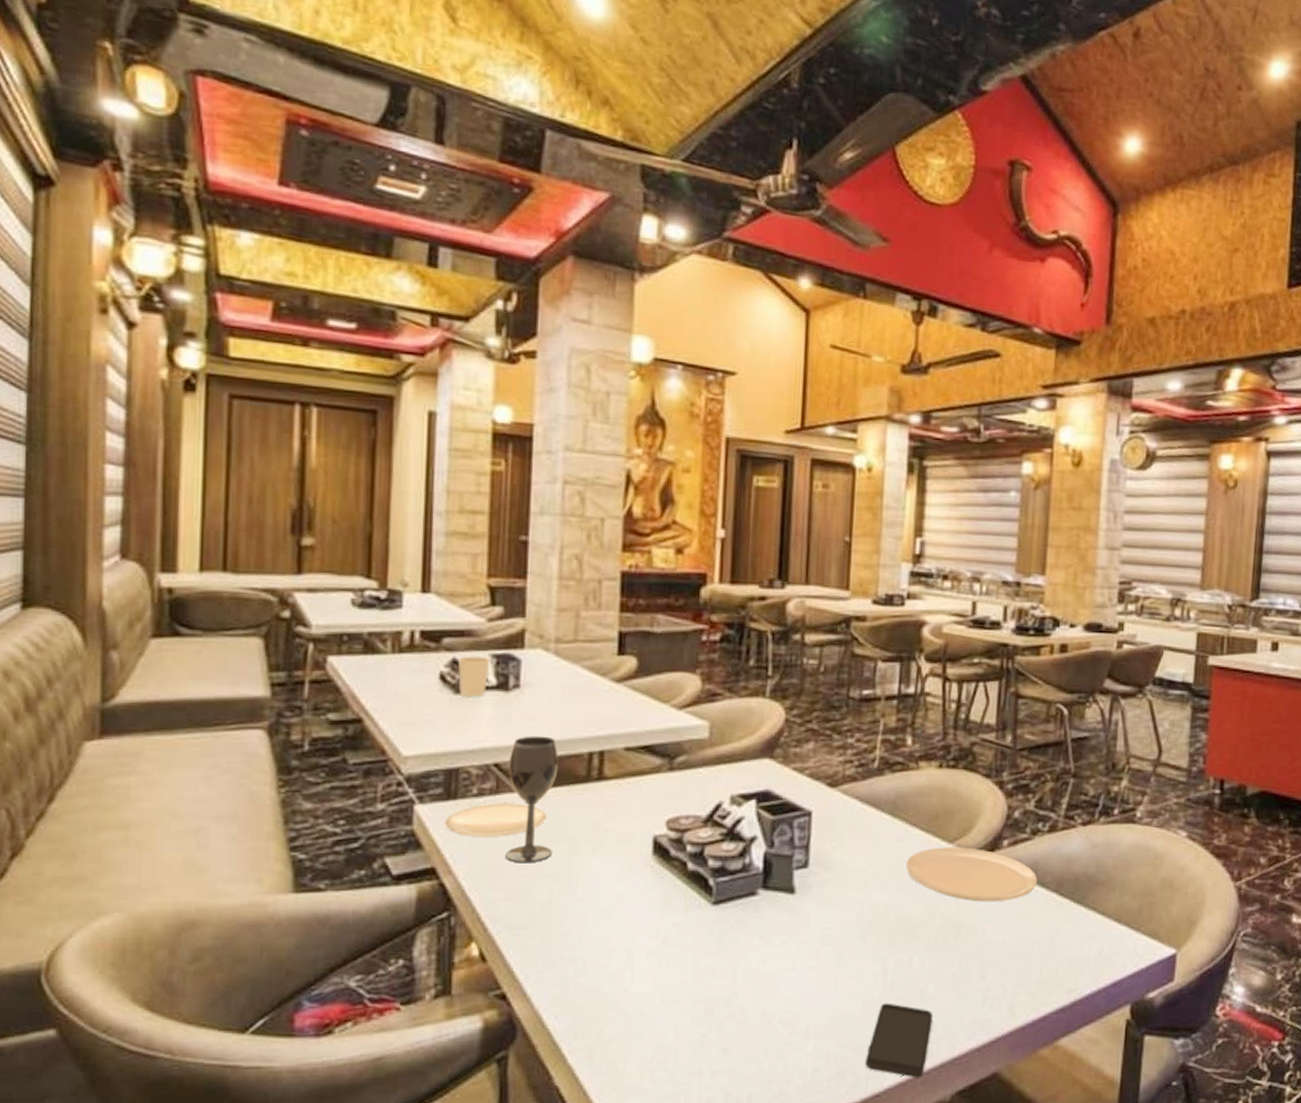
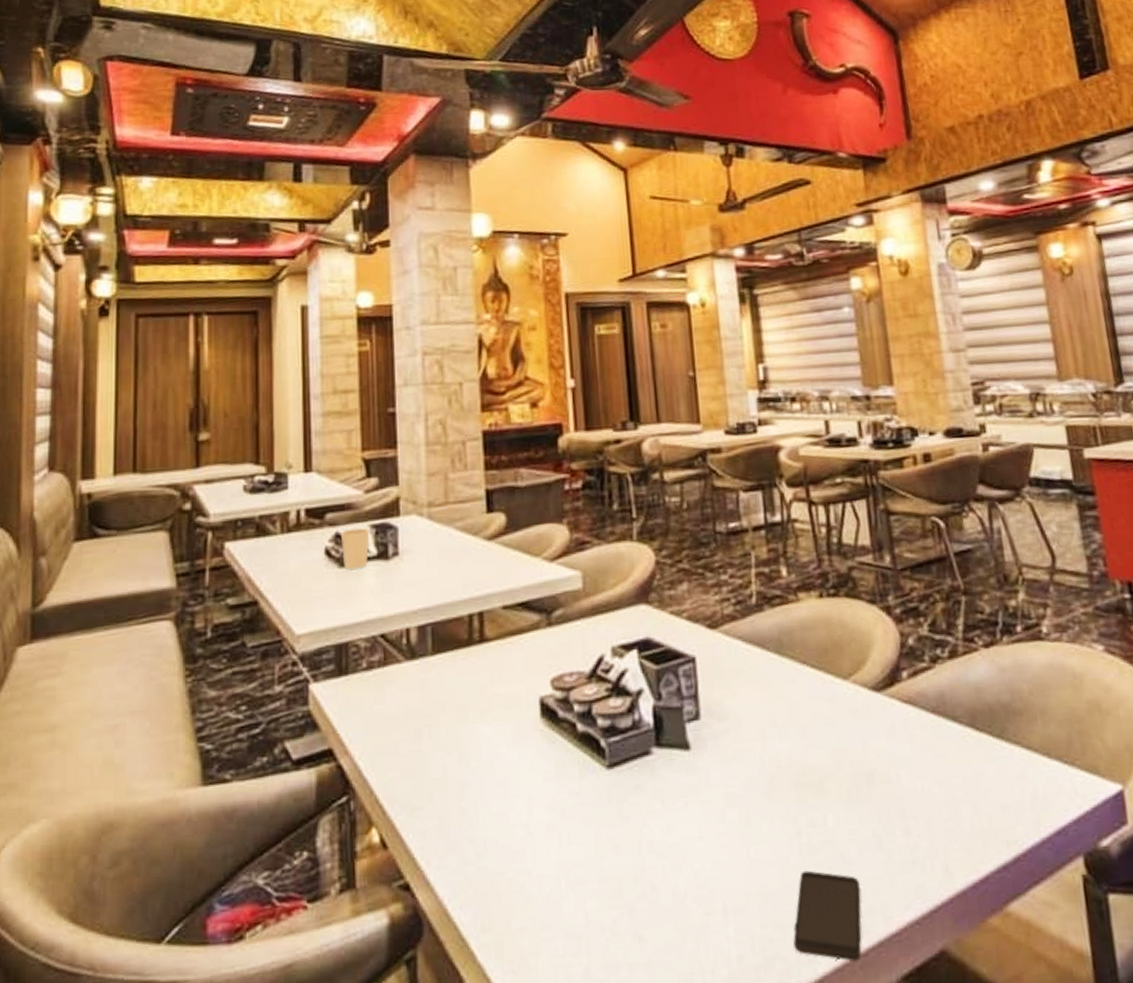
plate: present [445,803,547,837] -> none [338,673,435,713]
wine glass: present [506,736,559,863] -> none [393,601,442,738]
plate: present [906,847,1038,902] -> none [801,682,948,744]

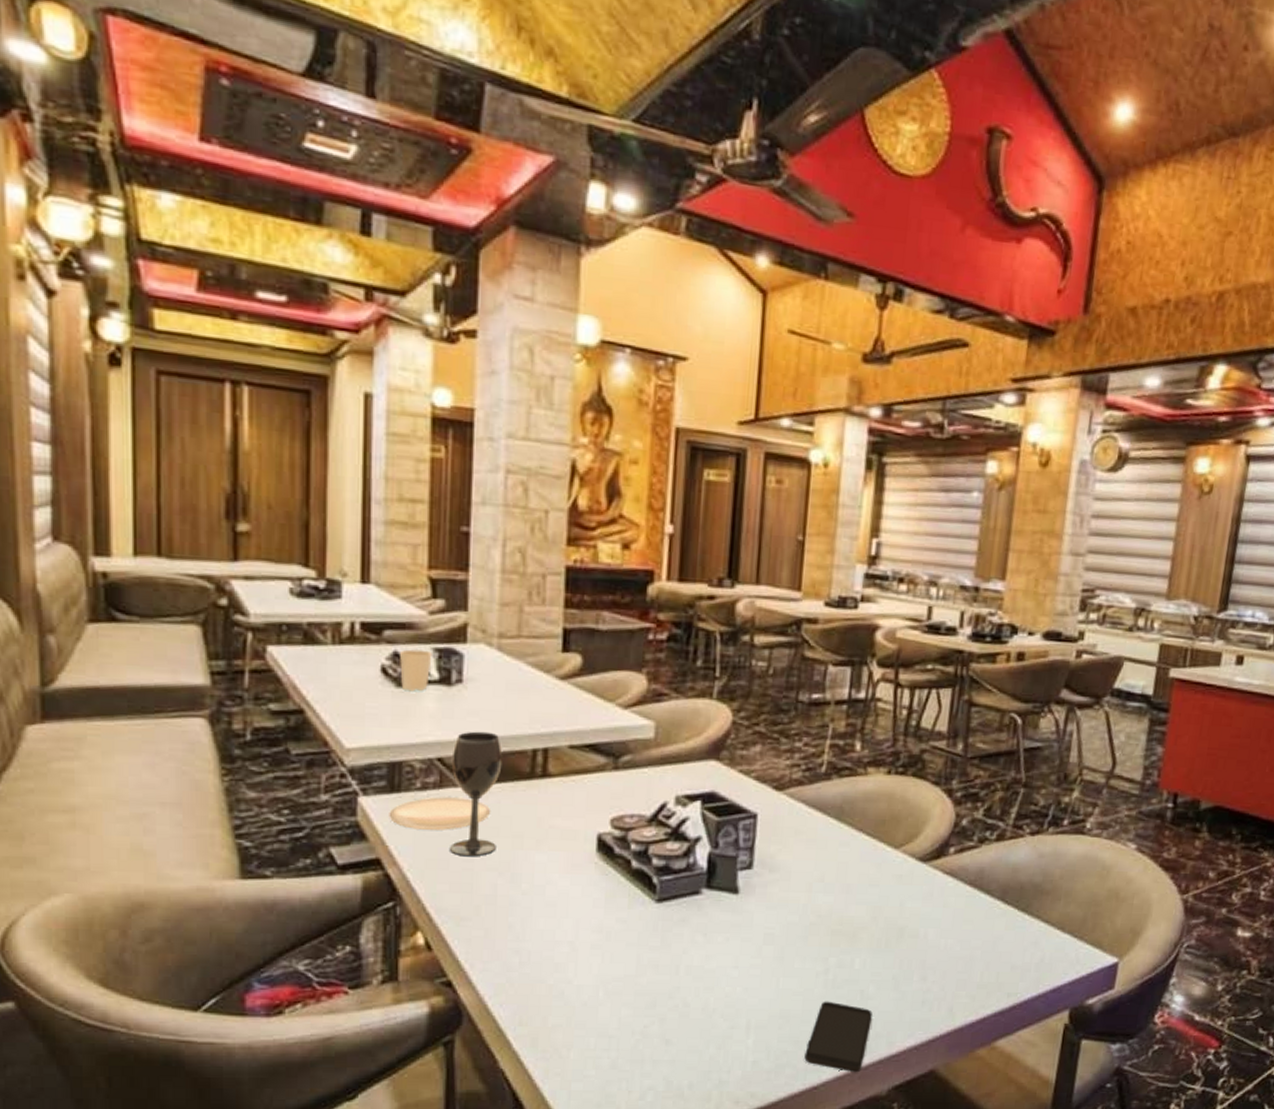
plate: none [338,673,435,713] -> present [389,797,491,830]
wine glass: none [393,601,442,738] -> present [450,731,503,857]

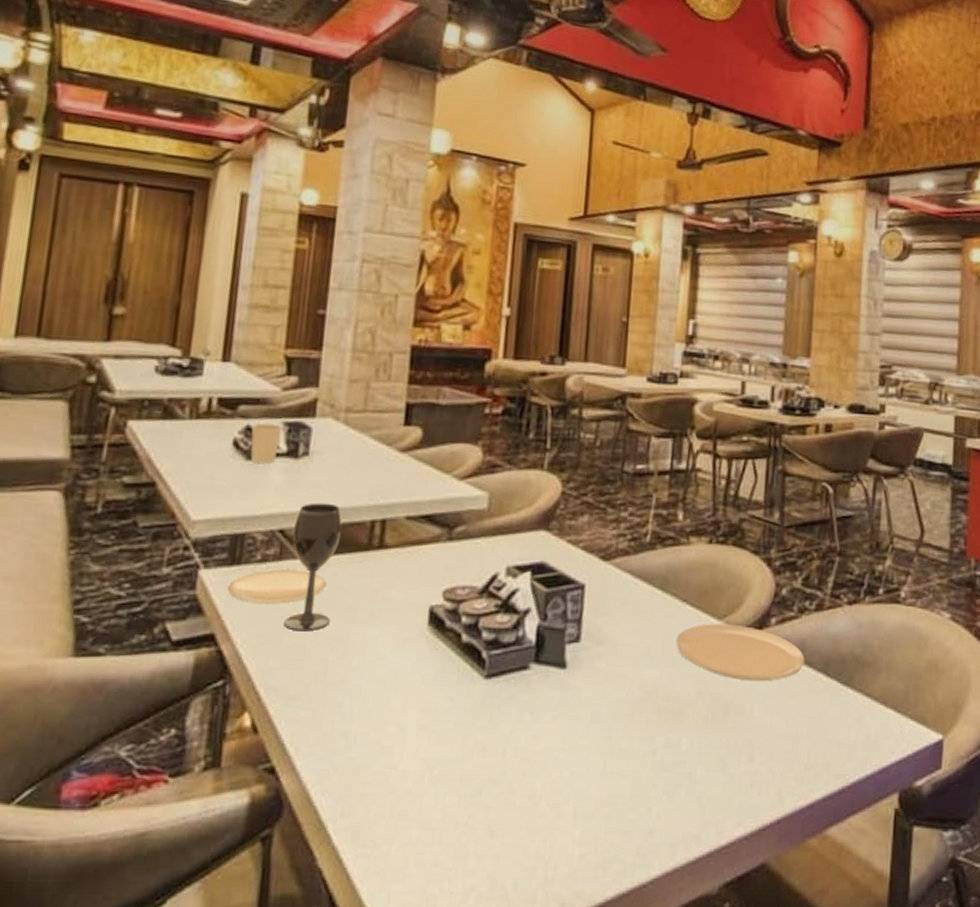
mobile phone: present [804,1001,872,1073] -> none [632,785,701,868]
plate: none [850,852,983,908] -> present [675,623,805,682]

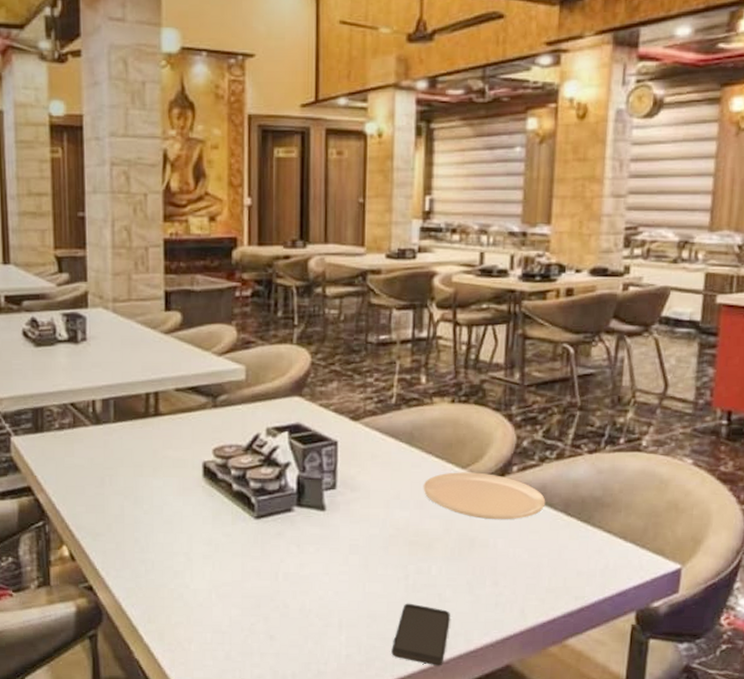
plate: present [227,569,328,604] -> none [35,435,116,462]
cup: present [250,423,283,465] -> none [36,315,62,350]
wine glass: present [284,503,343,632] -> none [81,380,122,484]
mobile phone: none [632,785,701,868] -> present [391,603,450,666]

